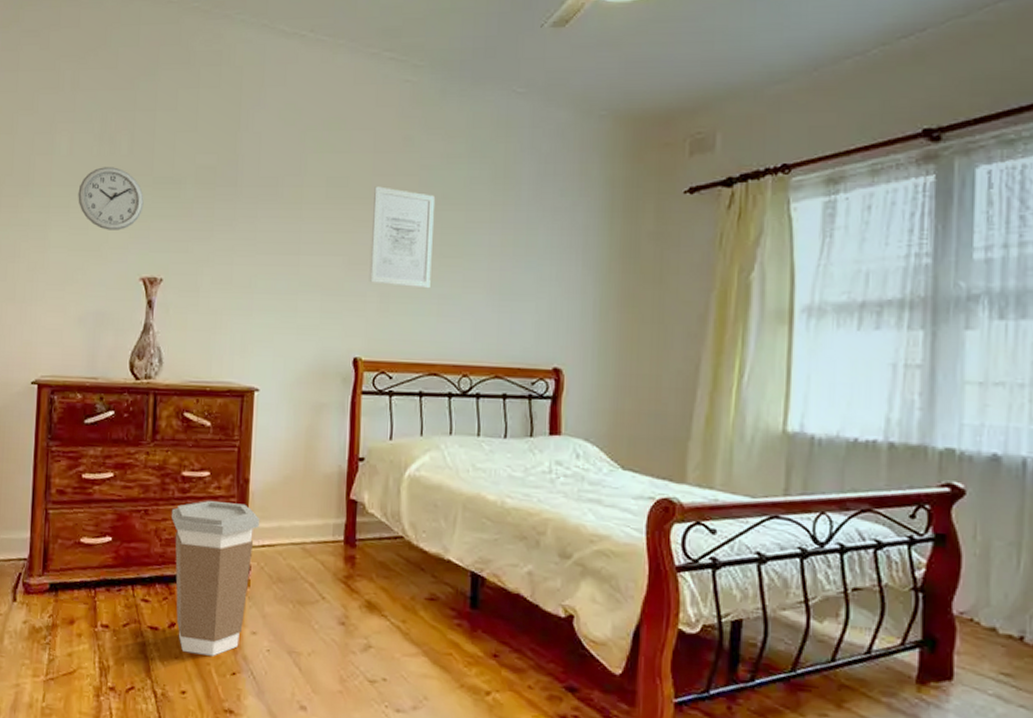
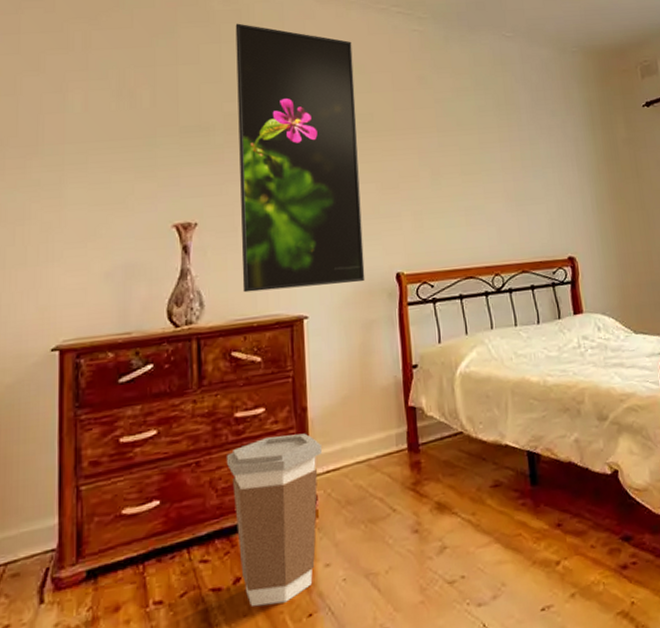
wall clock: present [78,167,144,230] -> none [97,120,171,182]
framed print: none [199,66,335,362] -> present [235,23,365,293]
wall art: present [369,186,436,289] -> none [397,119,457,204]

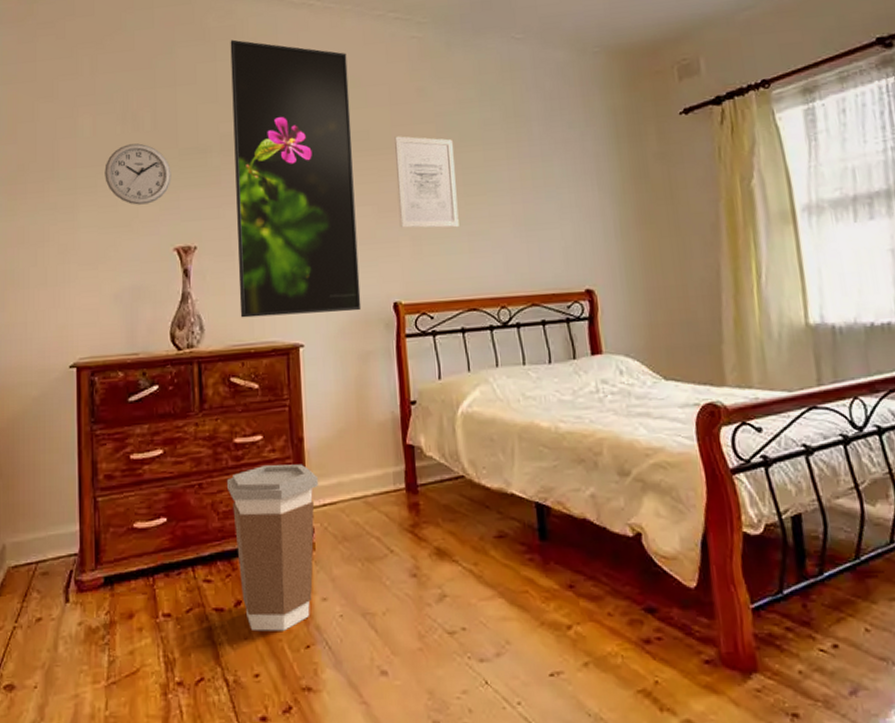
wall clock: none [97,120,171,182] -> present [104,143,172,205]
wall art: none [397,119,457,204] -> present [394,136,459,228]

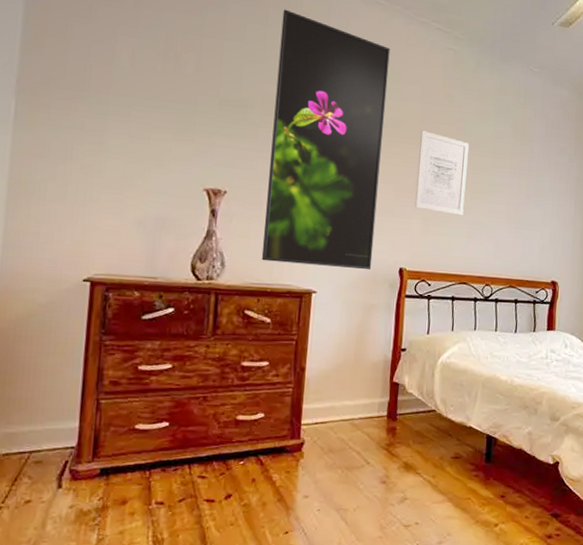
wall clock: present [104,143,172,205] -> none [139,83,210,144]
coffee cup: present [227,464,318,632] -> none [230,387,314,520]

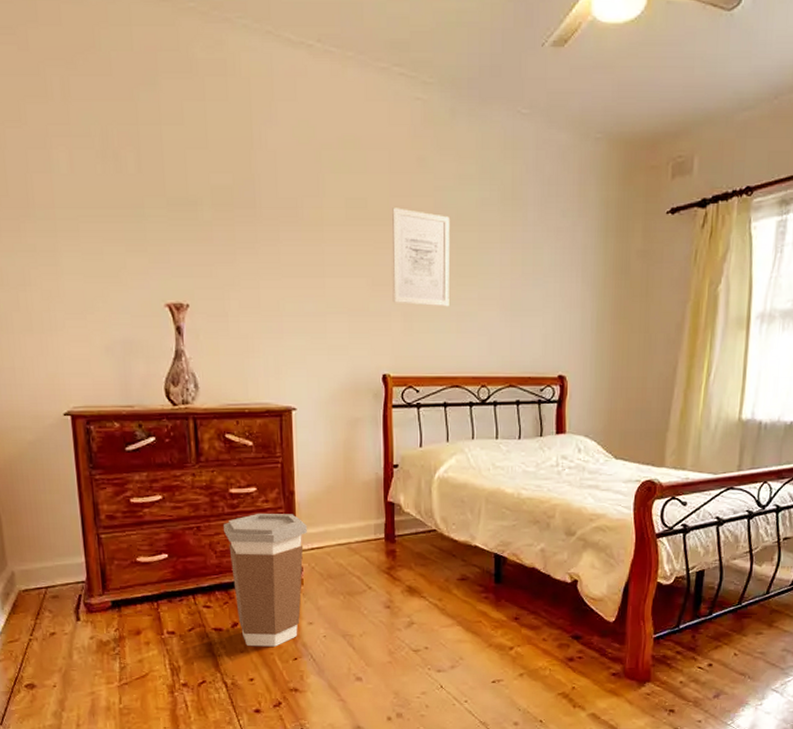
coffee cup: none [230,387,314,520] -> present [224,514,307,647]
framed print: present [261,9,390,270] -> none [220,77,352,380]

